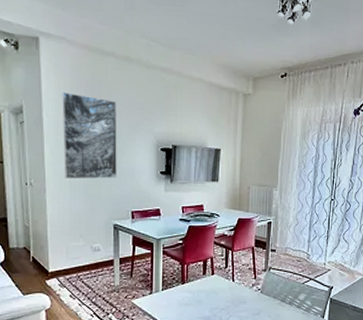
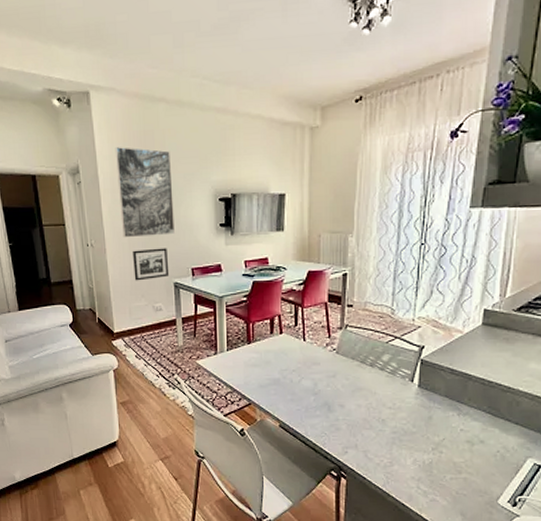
picture frame: none [73,190,110,221] -> present [133,248,170,281]

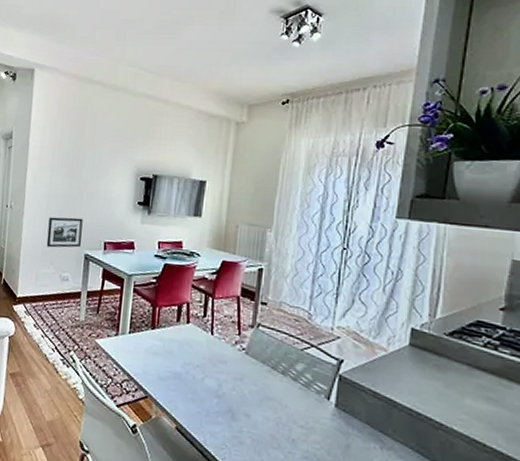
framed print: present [115,147,175,238] -> none [42,119,100,207]

